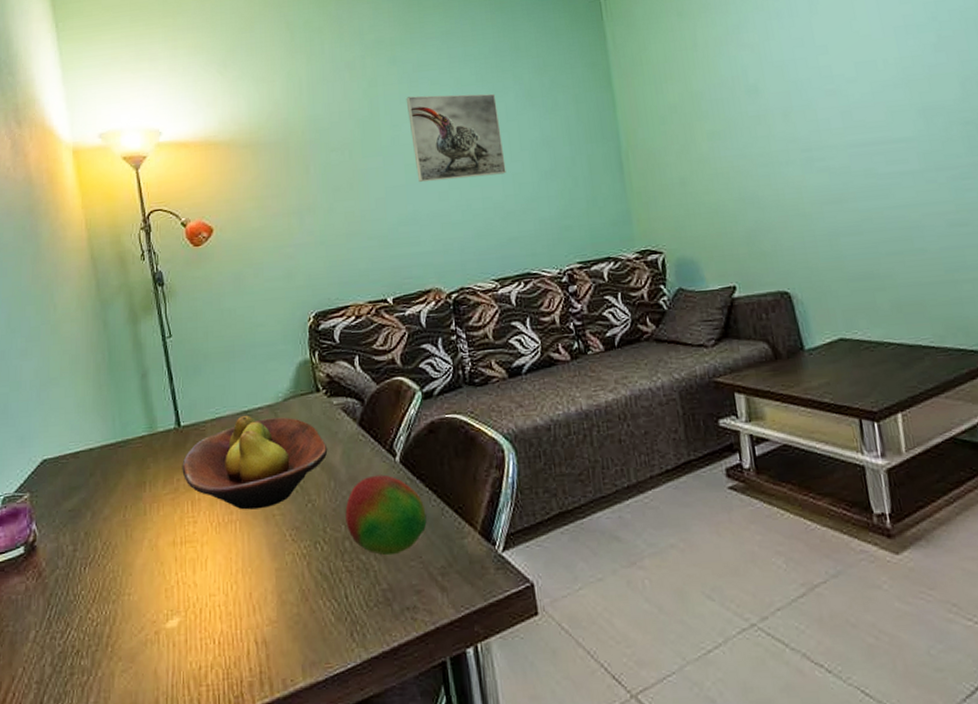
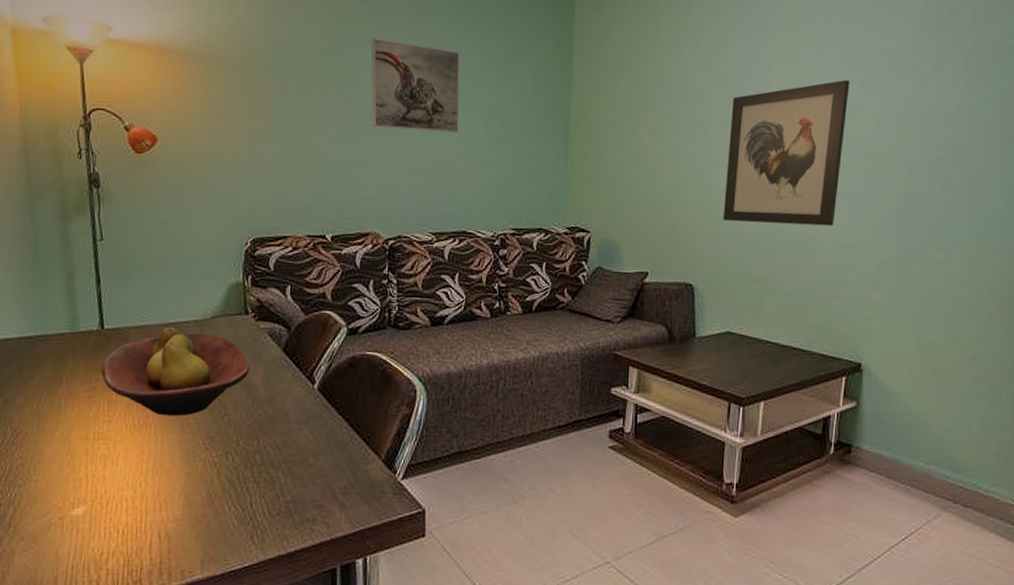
fruit: present [345,474,427,556] -> none [259,398,336,472]
wall art: none [792,47,939,218] -> present [722,80,850,226]

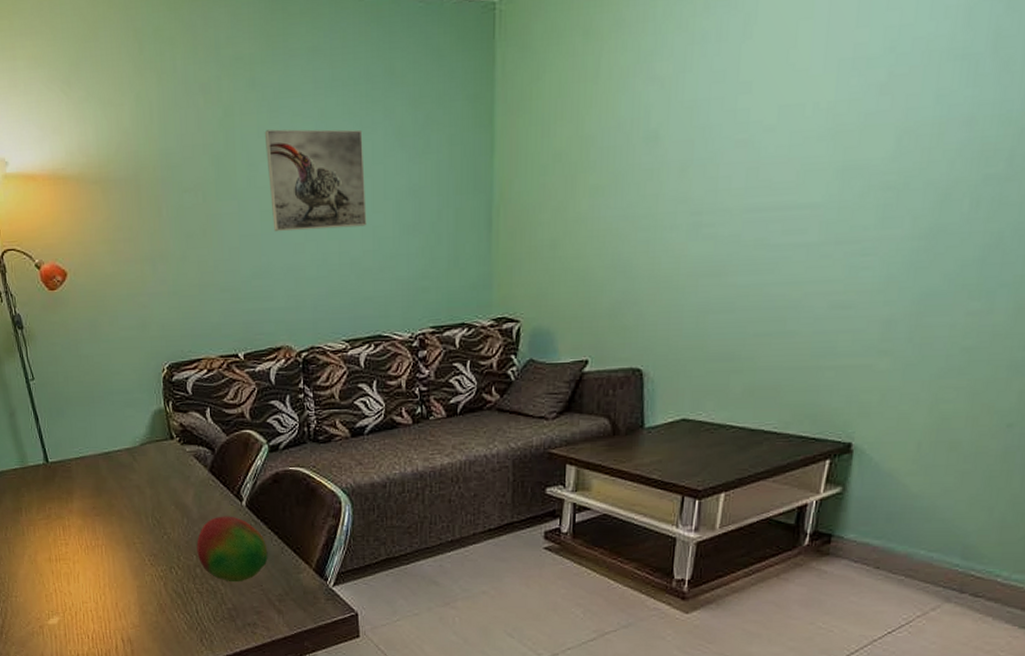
fruit bowl: present [101,327,250,416] -> none [52,457,181,537]
fruit: none [259,398,336,472] -> present [196,516,268,583]
wall art: present [722,80,850,226] -> none [680,87,864,292]

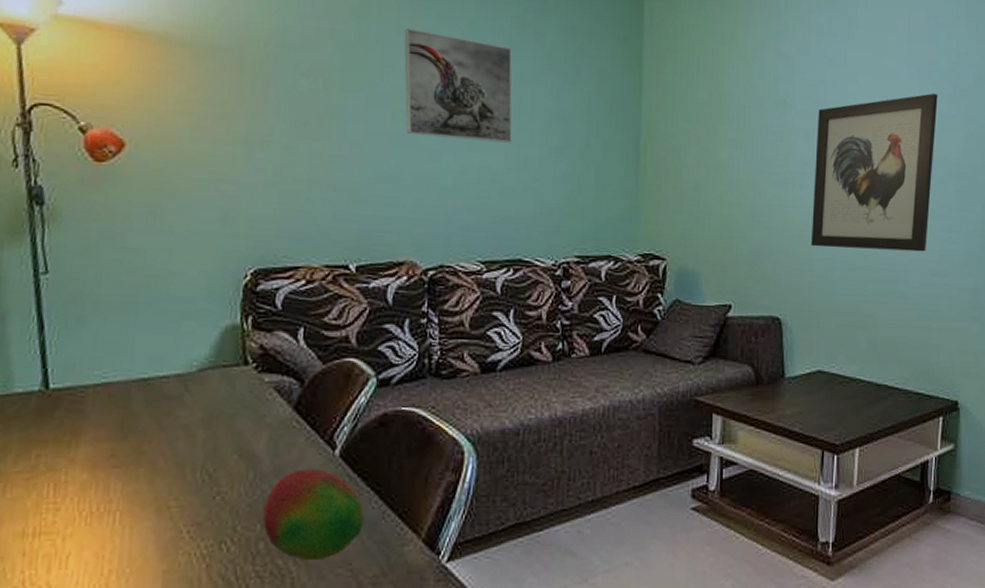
wall art: none [680,87,864,292] -> present [810,93,938,252]

